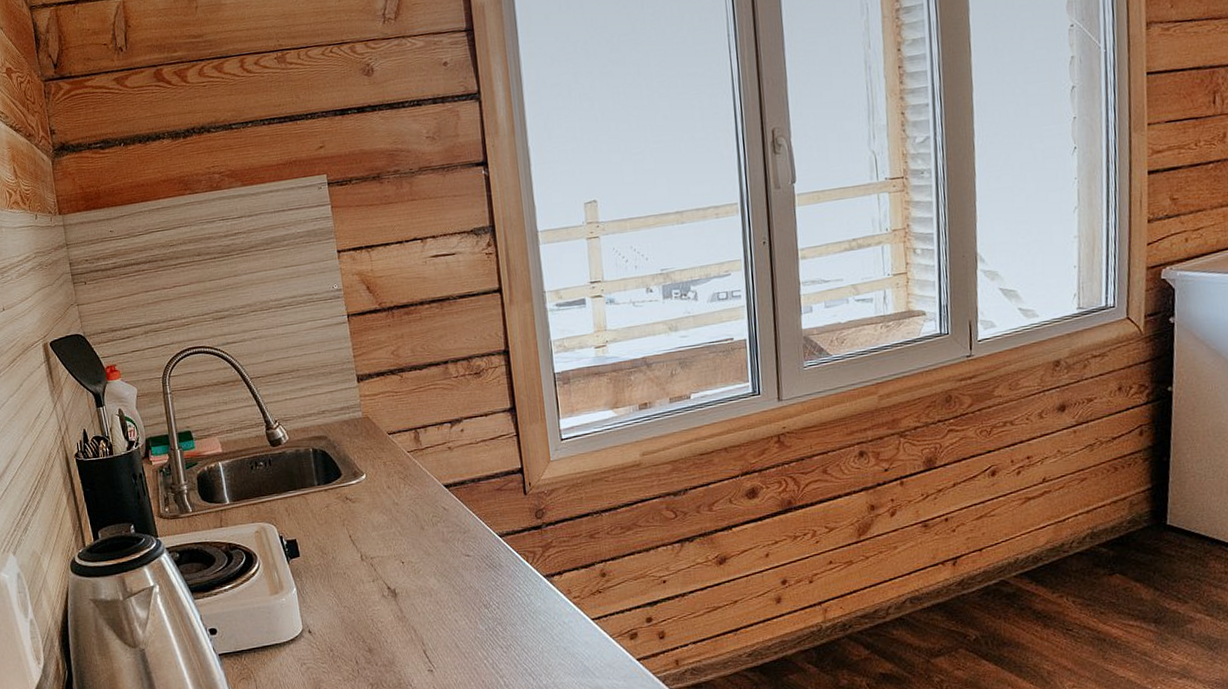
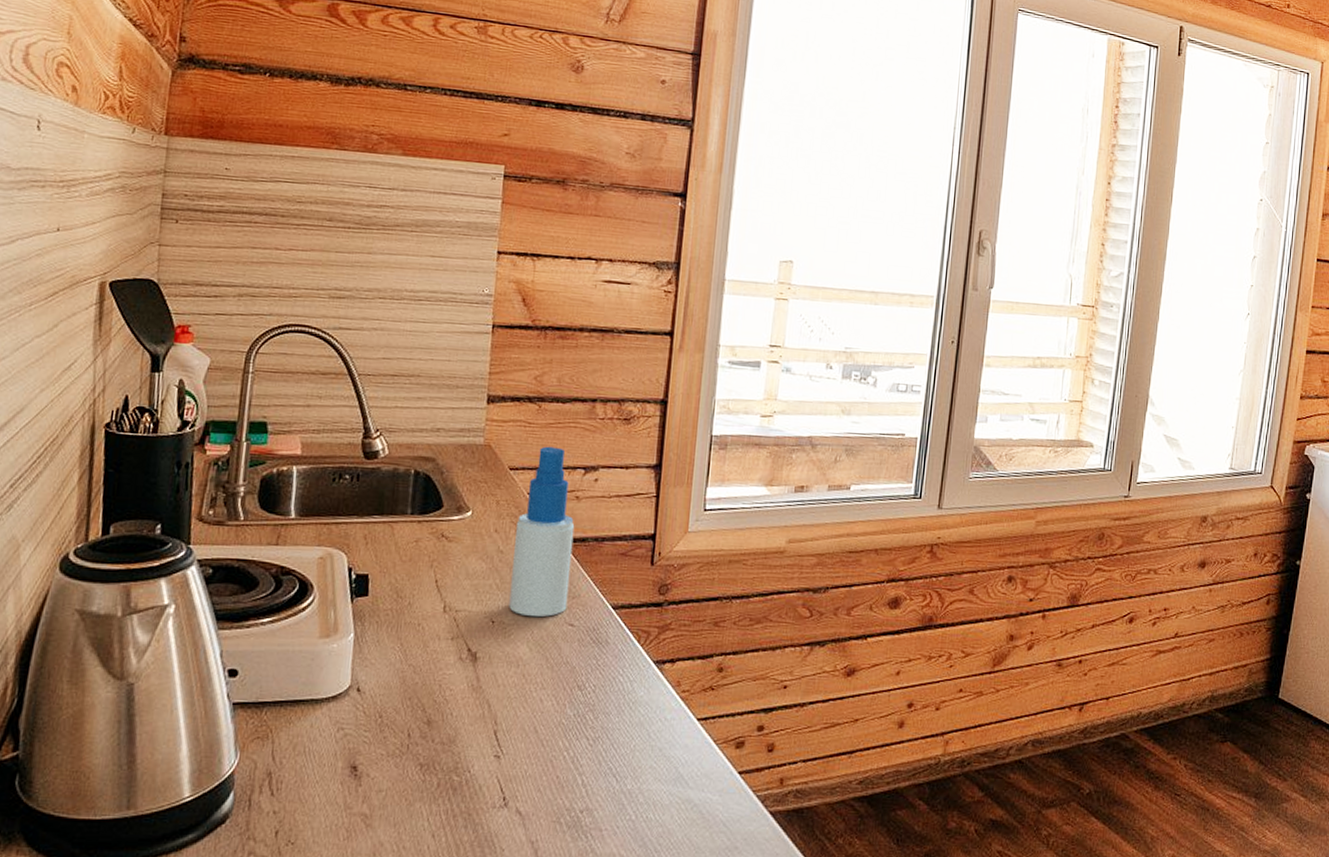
spray bottle: none [404,408,461,554] -> present [509,446,575,617]

